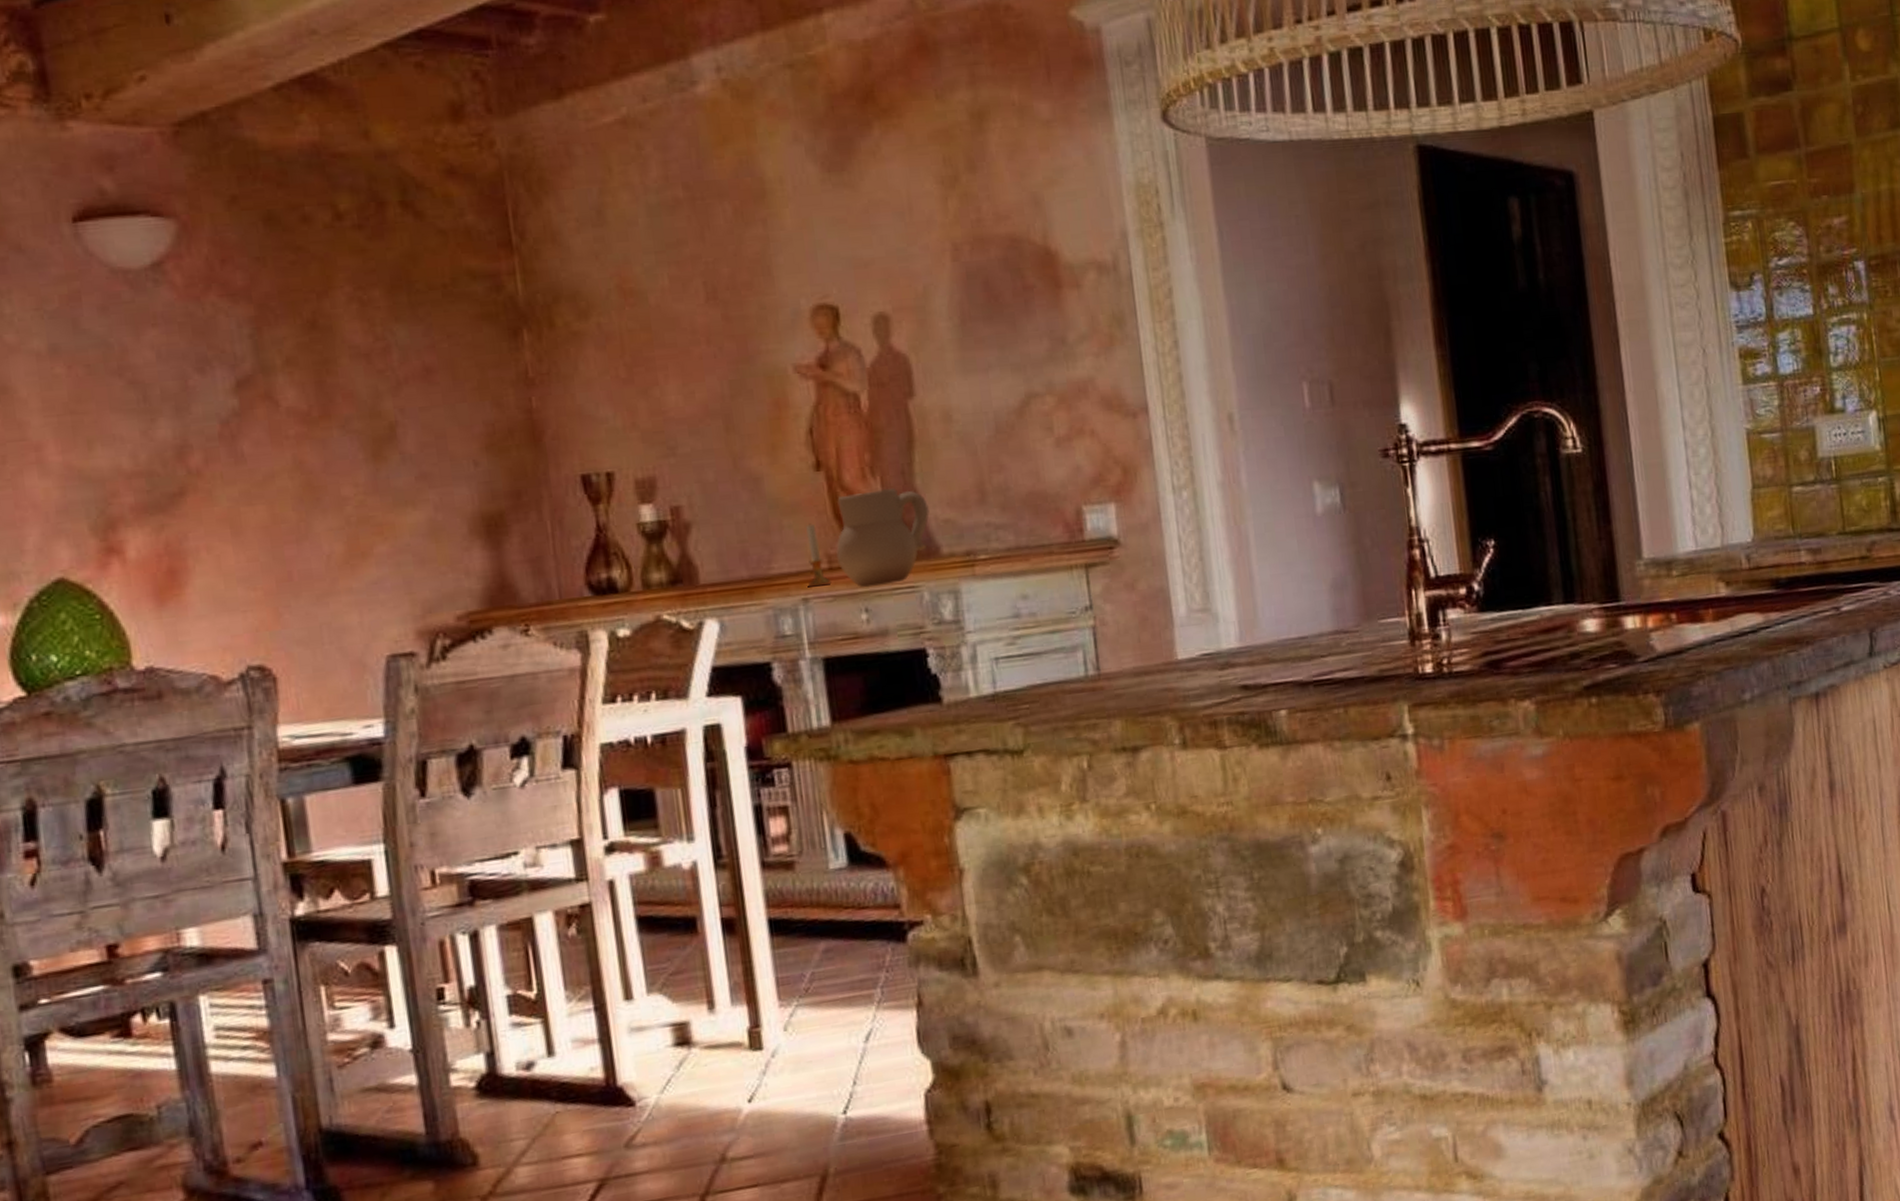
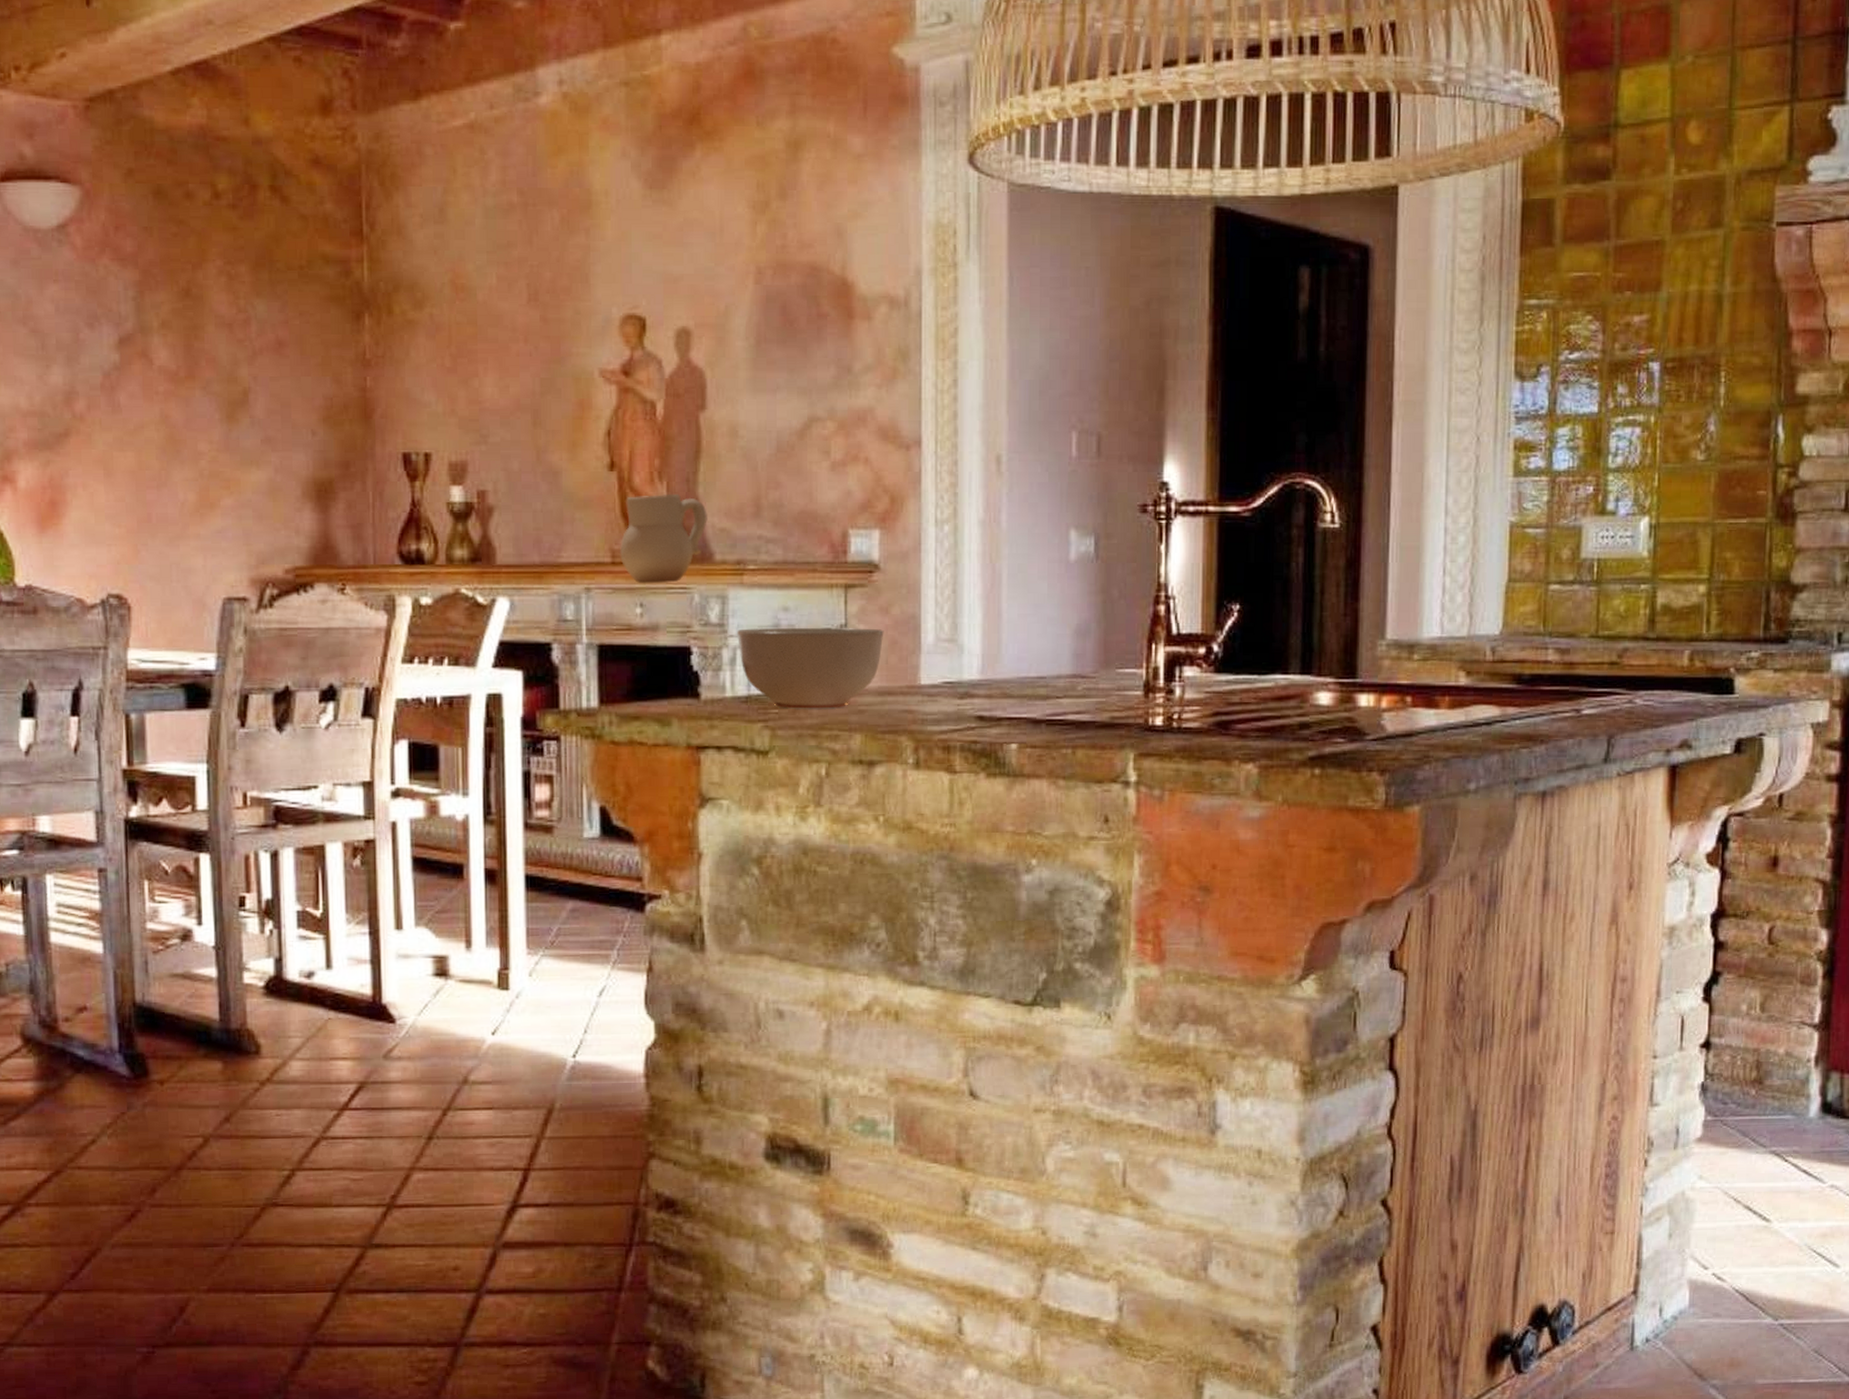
candle holder: present [806,523,832,587] -> none [592,519,613,578]
bowl: none [975,607,1133,702] -> present [737,628,884,709]

